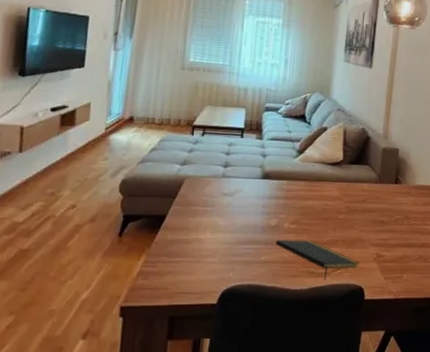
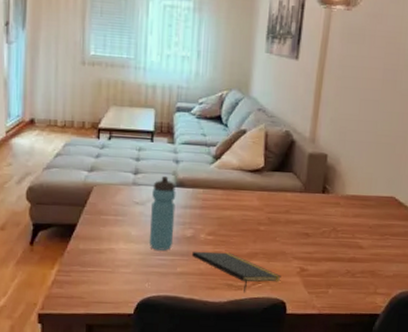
water bottle: none [235,169,263,240] -> present [149,176,176,251]

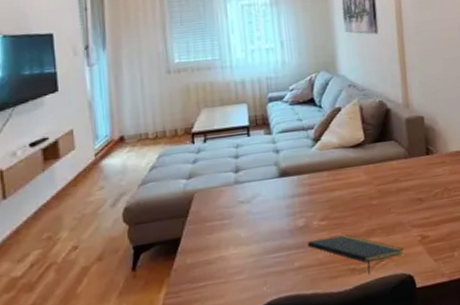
water bottle: present [149,176,176,251] -> none [256,168,287,248]

